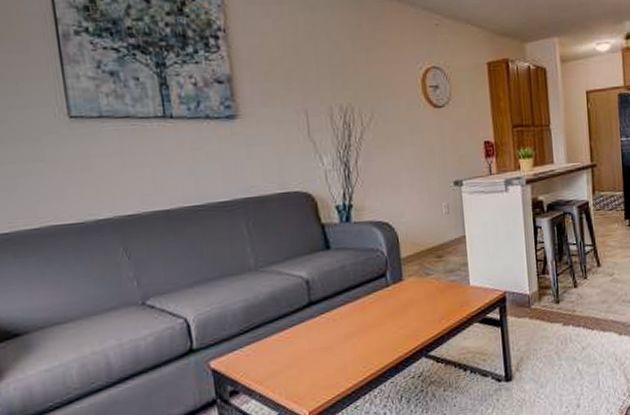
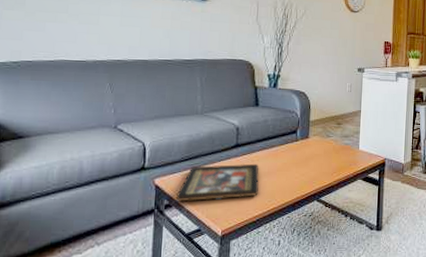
decorative tray: none [241,322,348,386] -> present [175,163,259,202]

